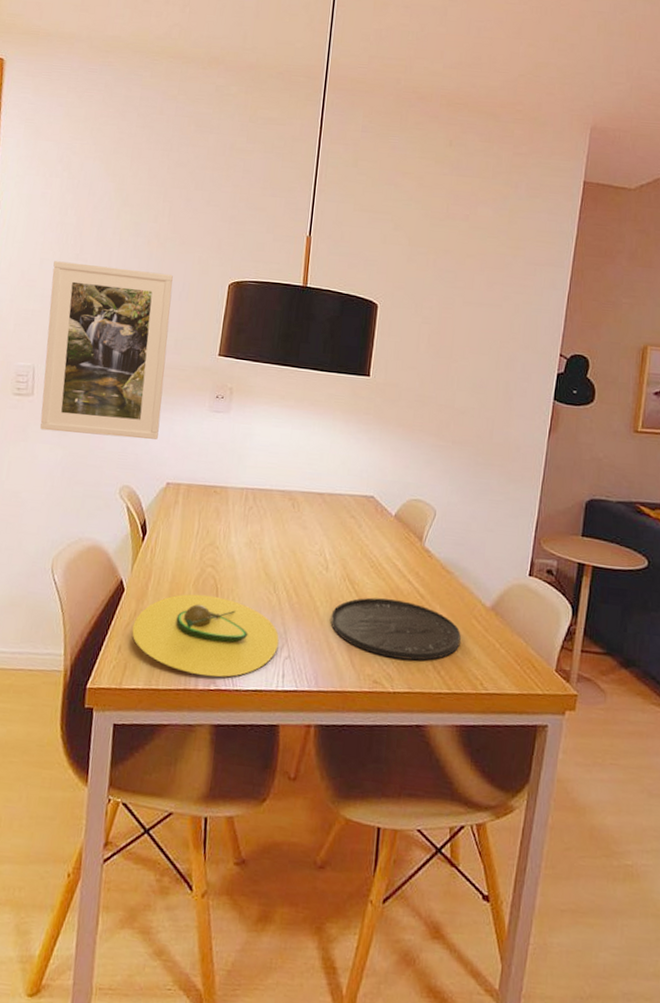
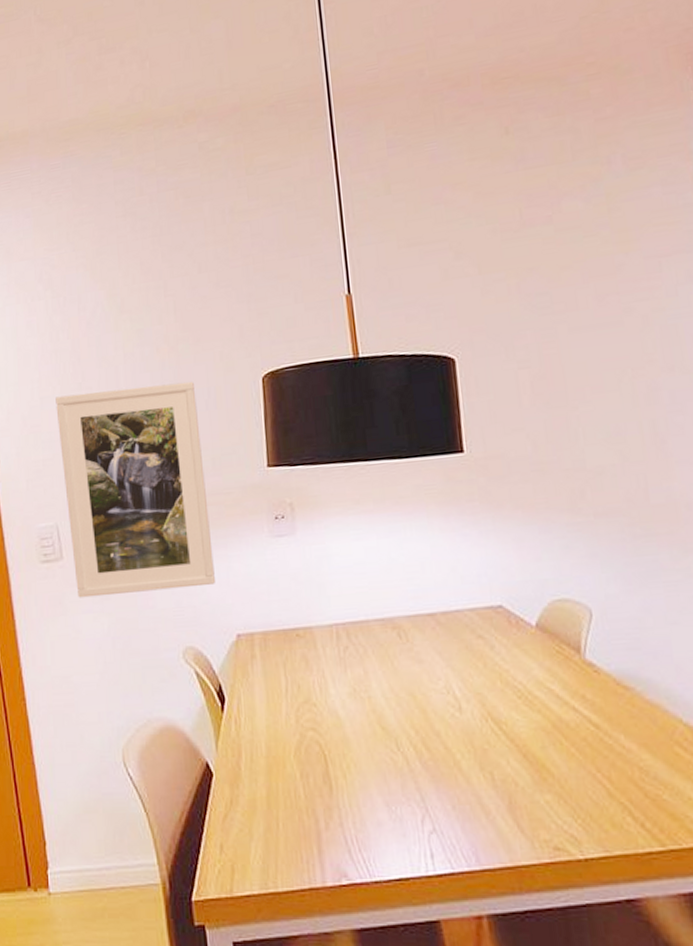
avocado: present [132,593,279,677] -> none [231,766,418,869]
plate: present [330,597,461,661] -> none [478,736,665,814]

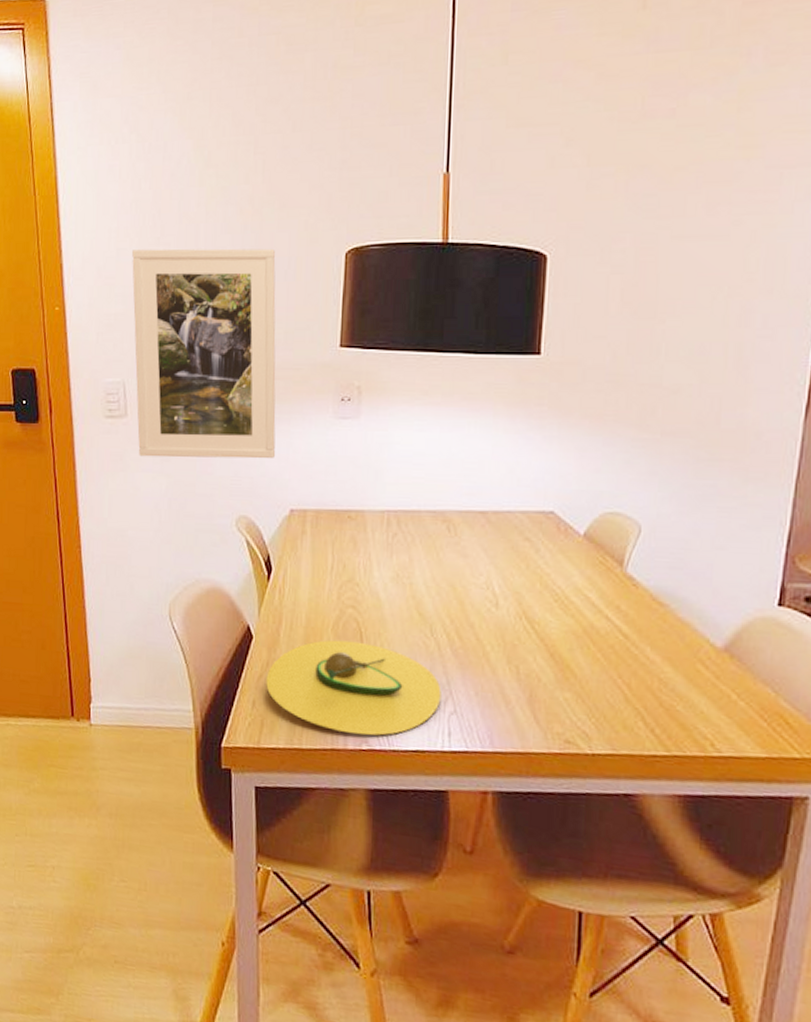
avocado: none [231,766,418,869] -> present [266,639,442,736]

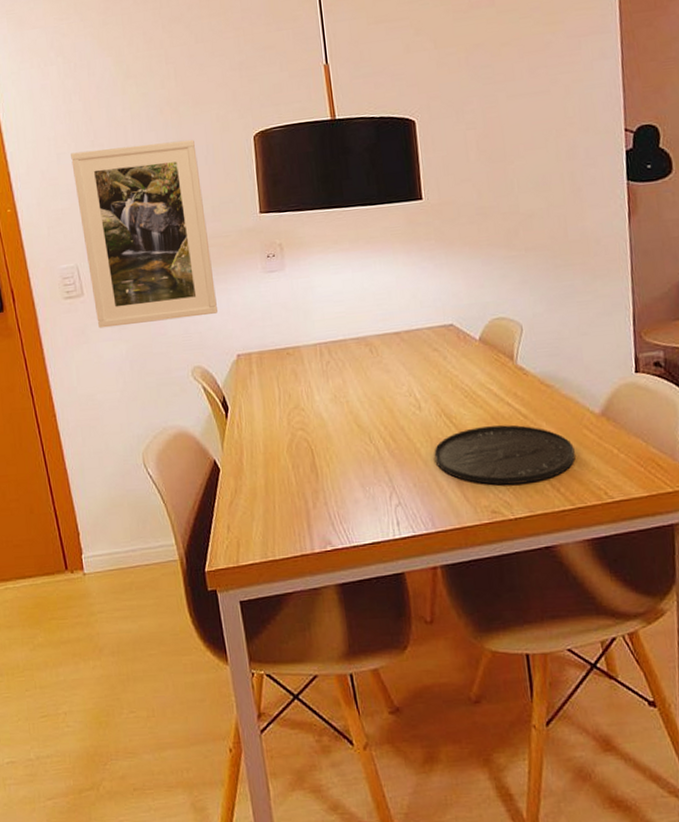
avocado: present [266,639,442,736] -> none [236,458,387,539]
plate: none [505,639,682,716] -> present [434,424,576,485]

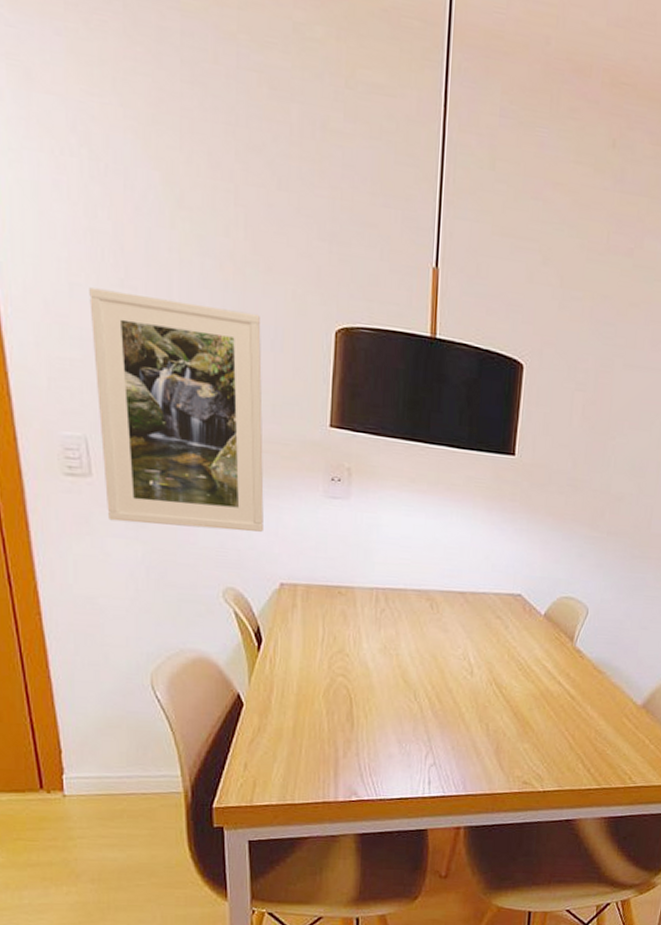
plate: present [434,424,576,485] -> none [477,701,612,761]

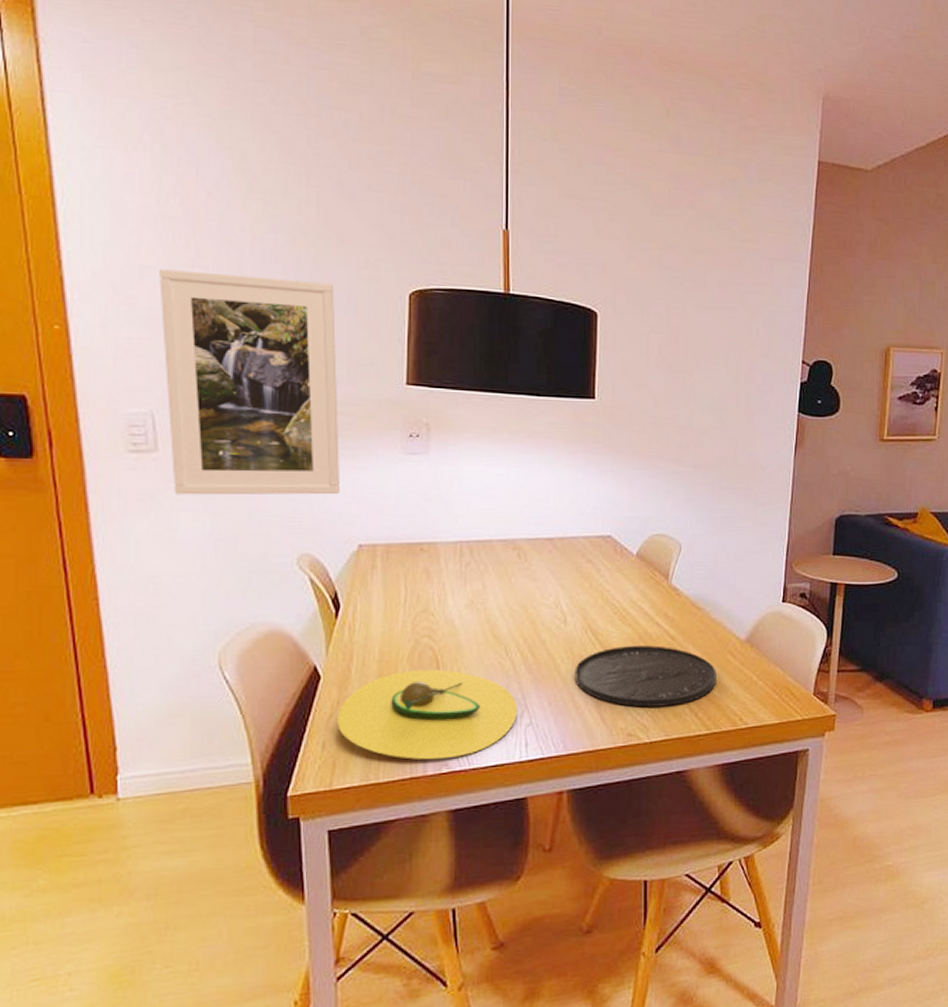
avocado: none [258,705,423,788] -> present [337,669,518,760]
plate: none [477,701,612,761] -> present [574,645,717,708]

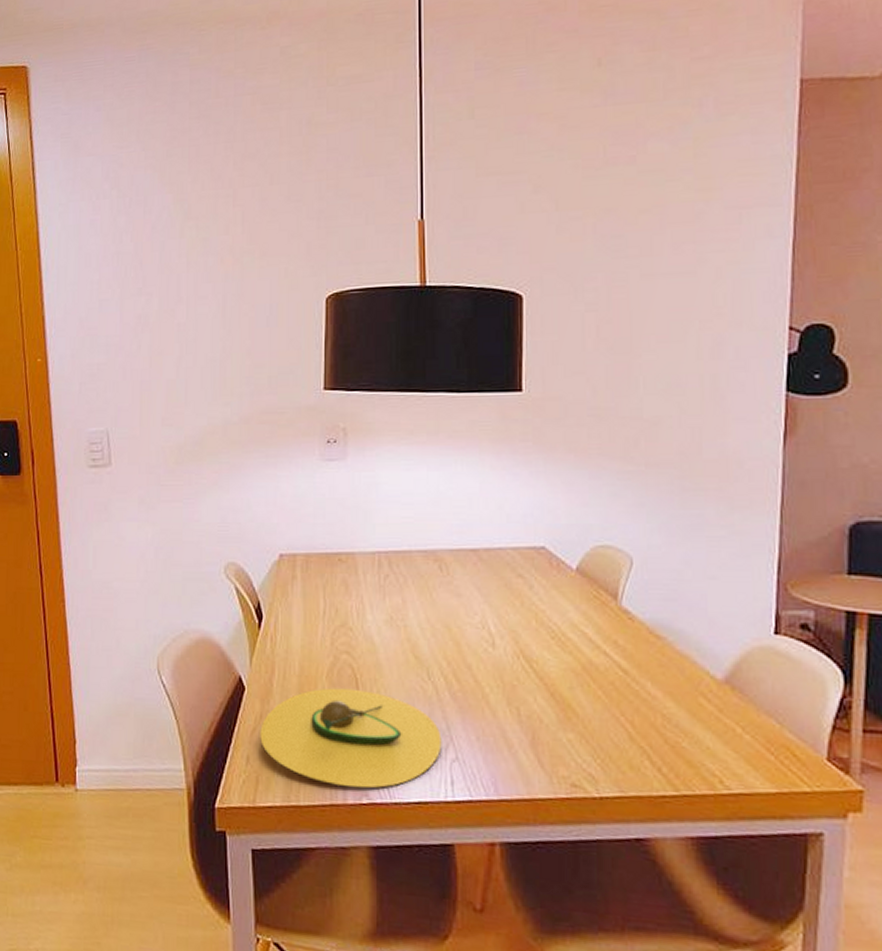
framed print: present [159,269,340,495] -> none [114,296,262,506]
plate: present [574,645,717,708] -> none [506,677,685,756]

